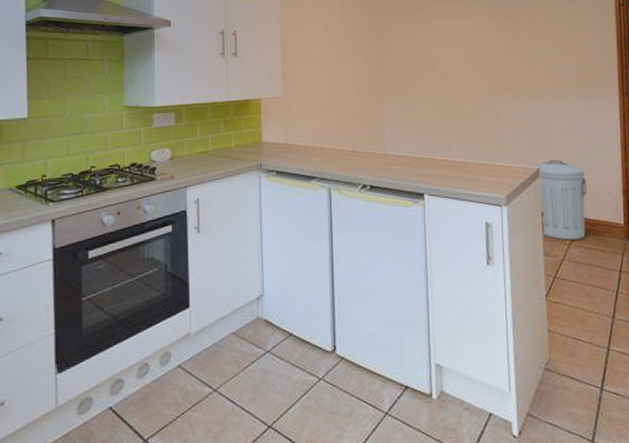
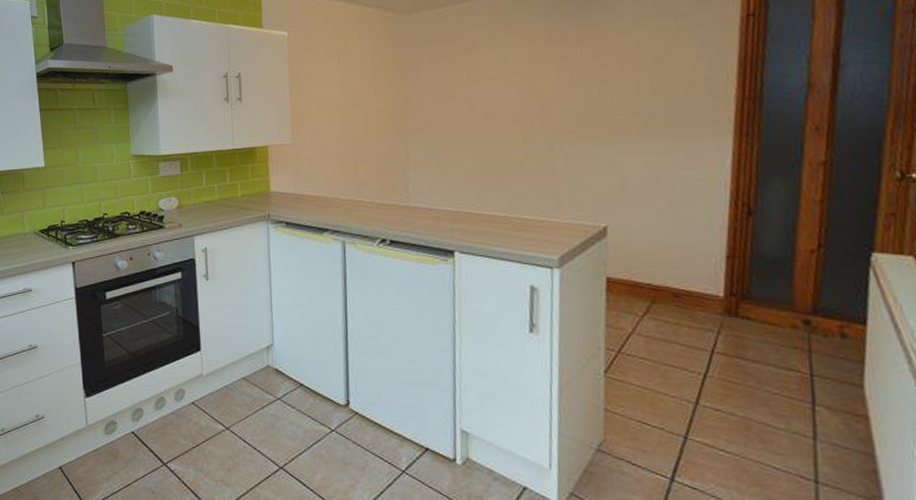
trash can: present [530,159,587,240] -> none [595,216,674,311]

